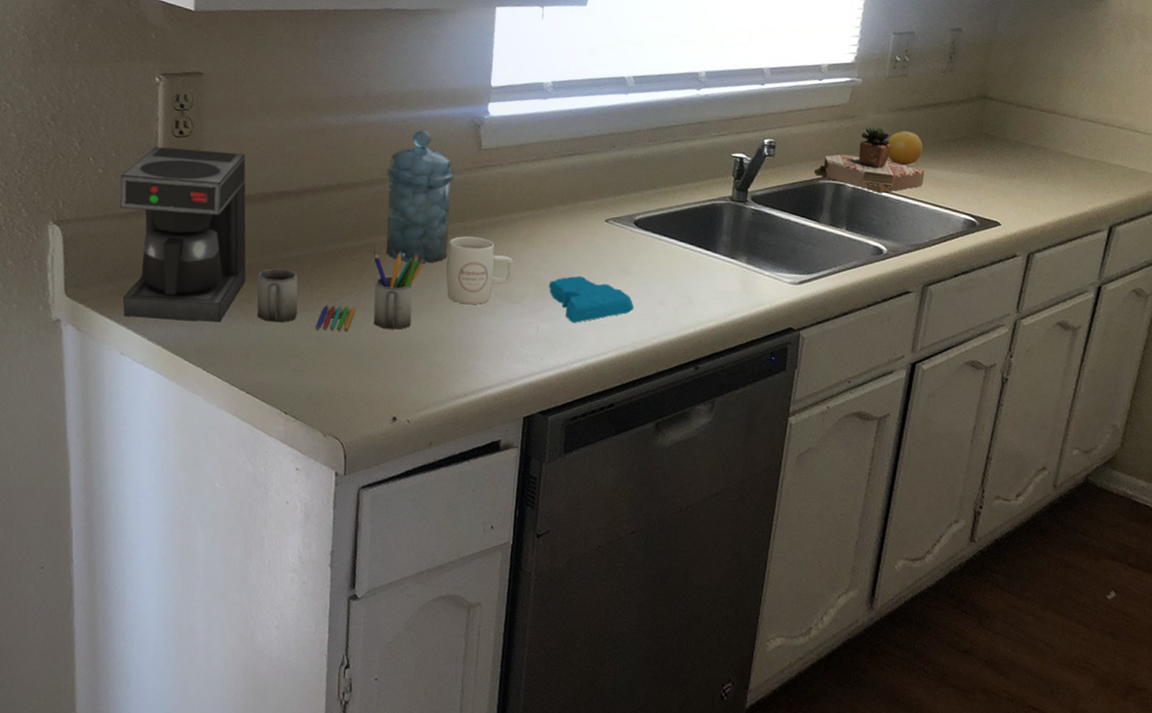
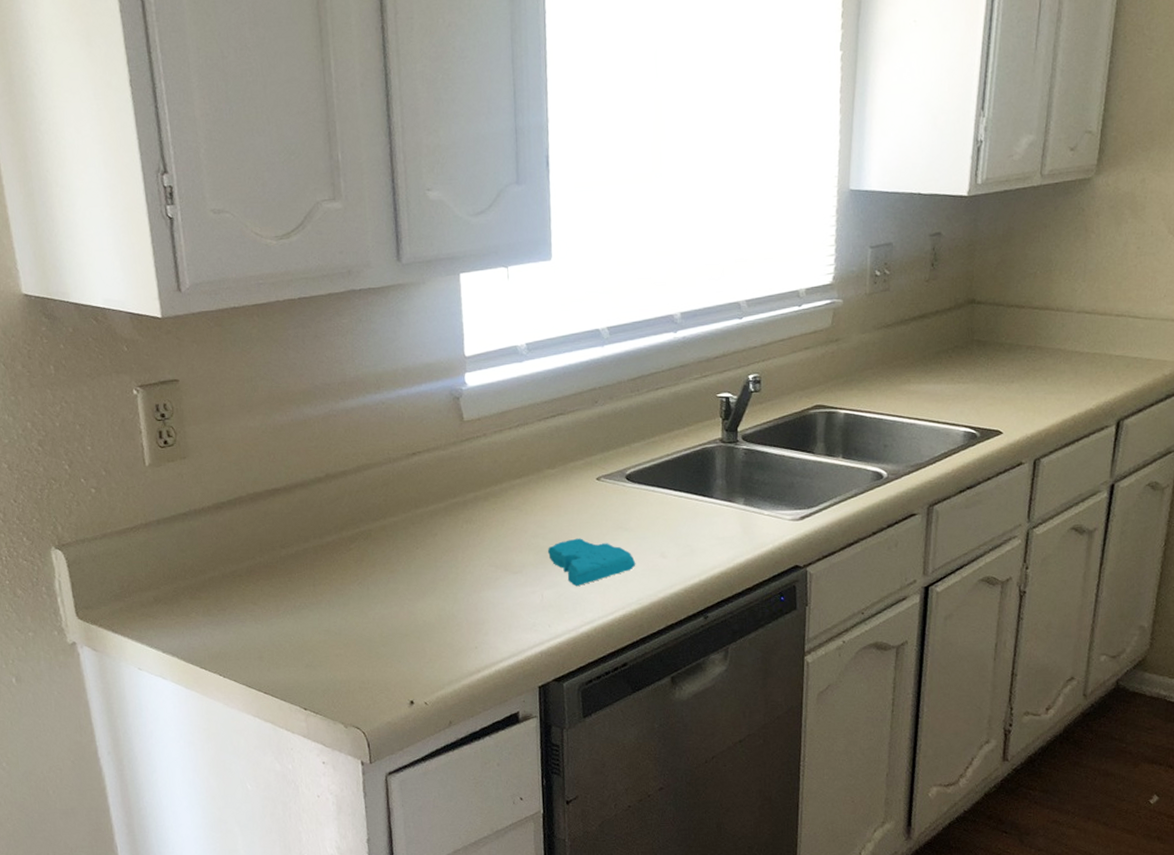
coffee maker: present [120,147,425,332] -> none [113,456,421,632]
canister: present [386,129,455,263] -> none [372,409,443,545]
mug: present [446,236,515,305] -> none [442,511,512,581]
succulent plant: present [814,127,925,193] -> none [804,348,918,415]
fruit: present [888,131,924,166] -> none [877,348,914,384]

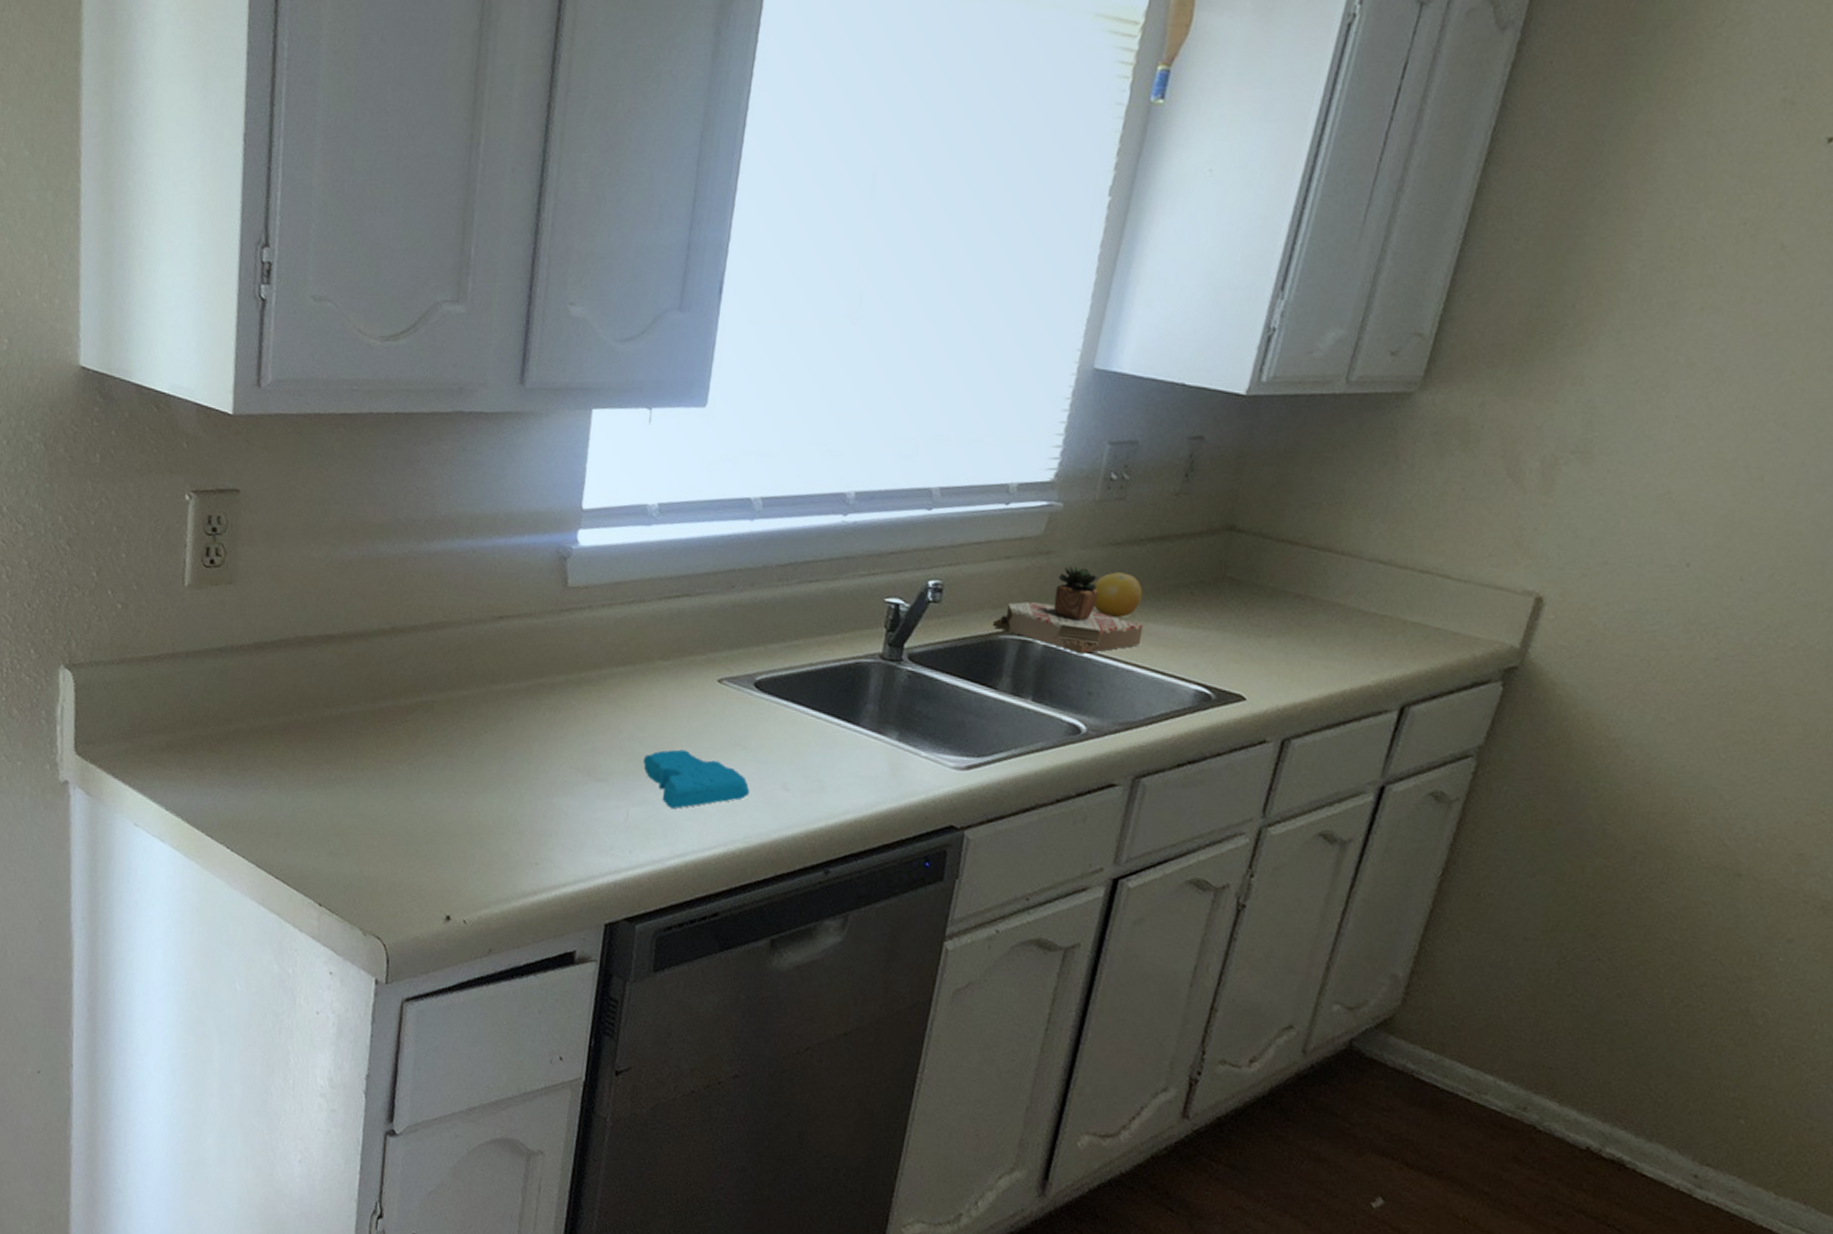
succulent plant: none [804,348,918,415] -> present [993,566,1144,653]
fruit: none [877,348,914,384] -> present [1094,572,1143,618]

